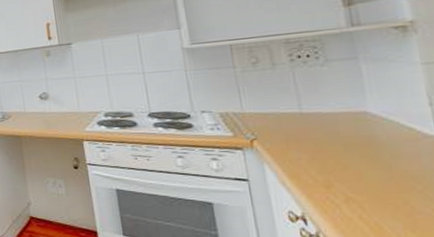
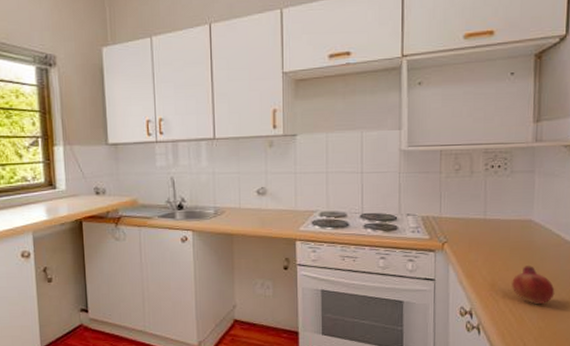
fruit: none [354,164,424,212] -> present [512,266,555,305]

